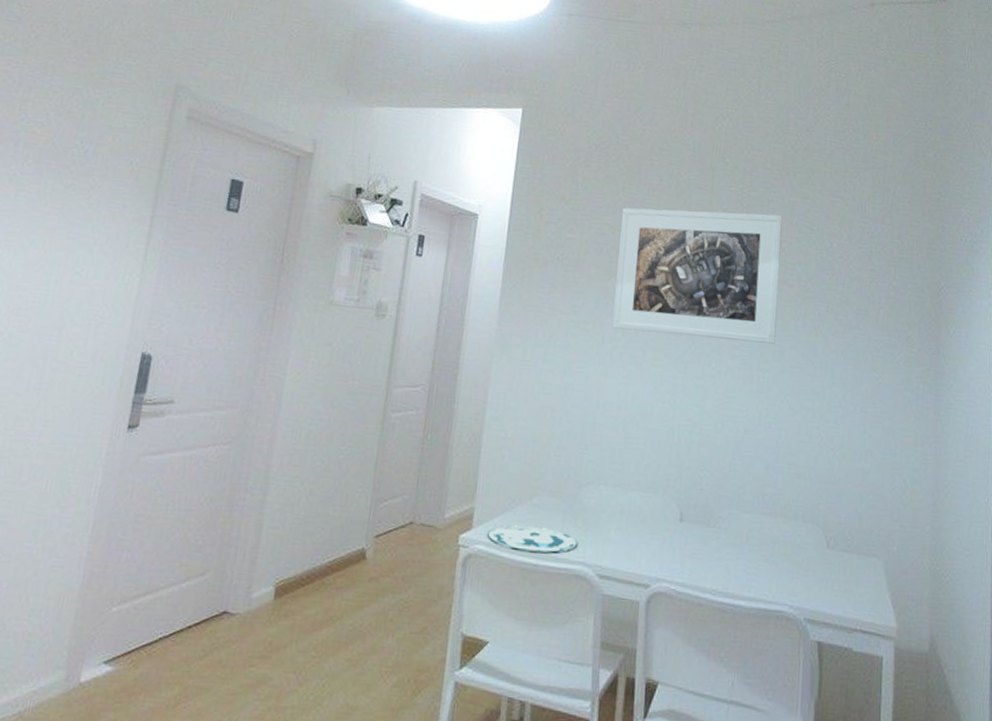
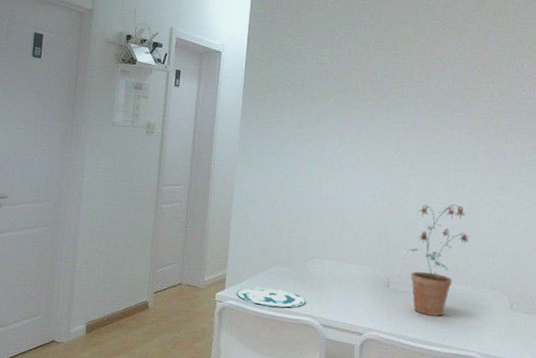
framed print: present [612,207,783,344] -> none [331,41,479,149]
potted plant: none [704,412,777,559] -> present [407,204,470,316]

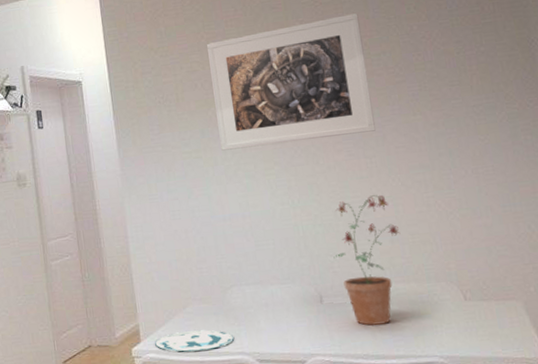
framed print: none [331,41,479,149] -> present [206,13,376,151]

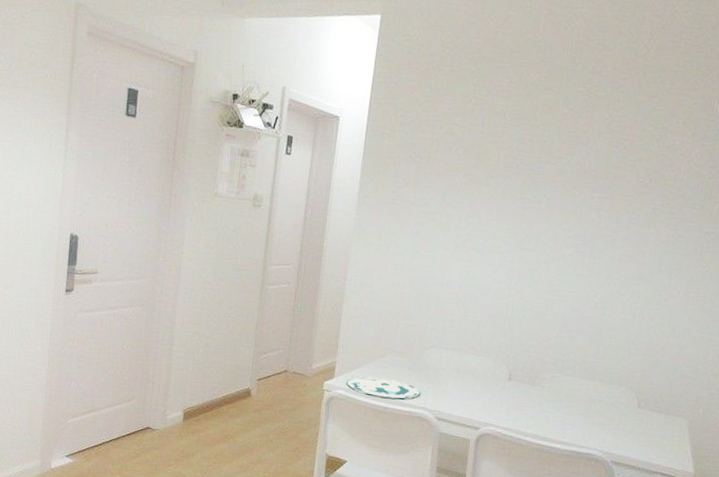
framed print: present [206,13,376,151] -> none [457,109,628,234]
potted plant: present [333,195,401,326] -> none [532,293,600,412]

